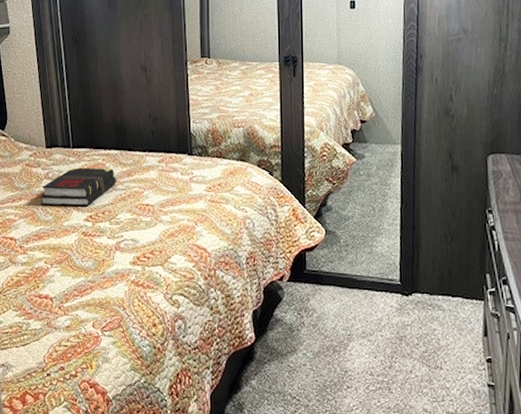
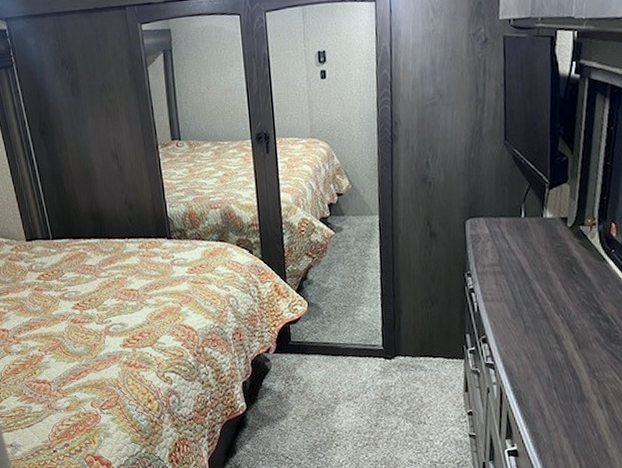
book: present [41,167,116,206] -> none [27,257,99,297]

